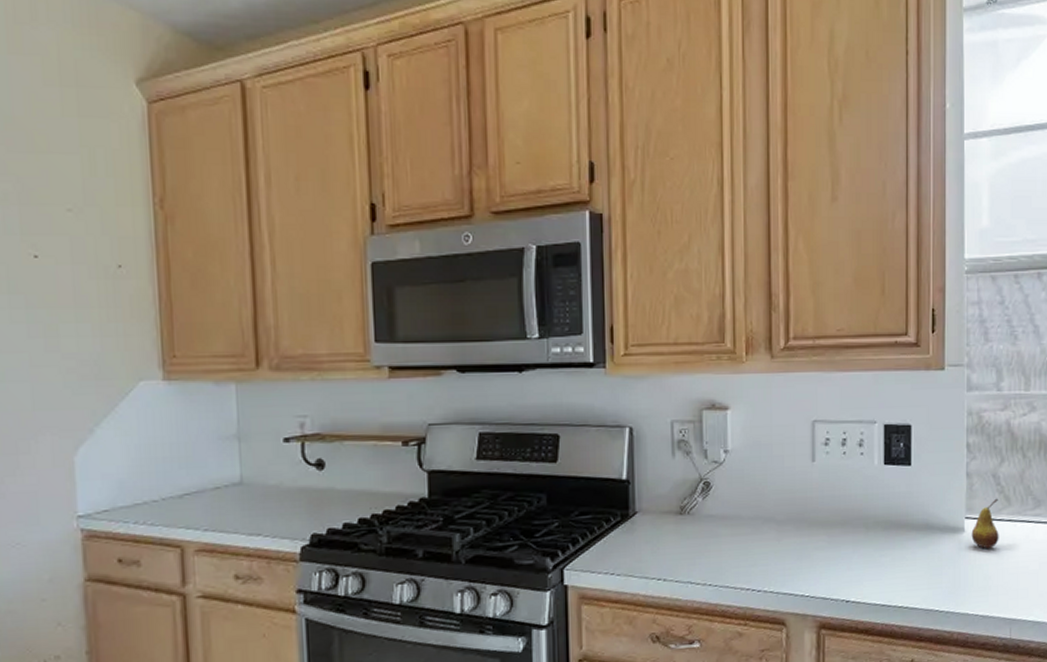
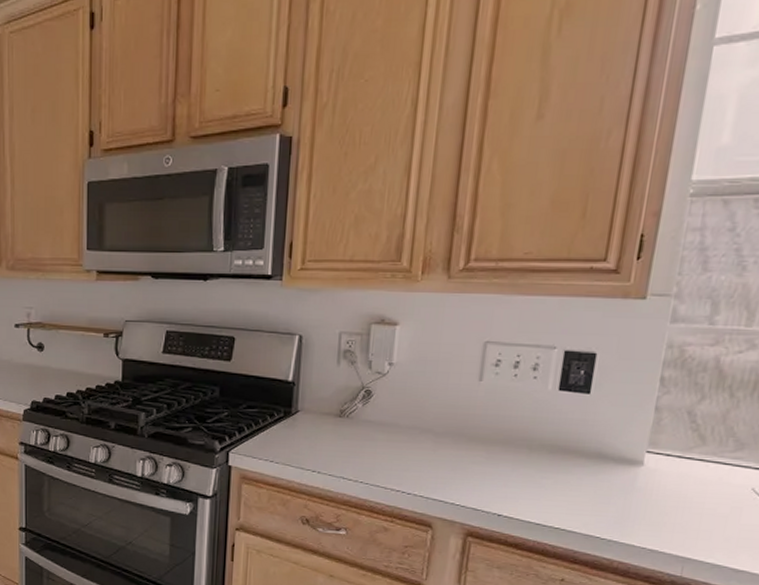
fruit: present [971,498,999,548] -> none [650,436,690,485]

